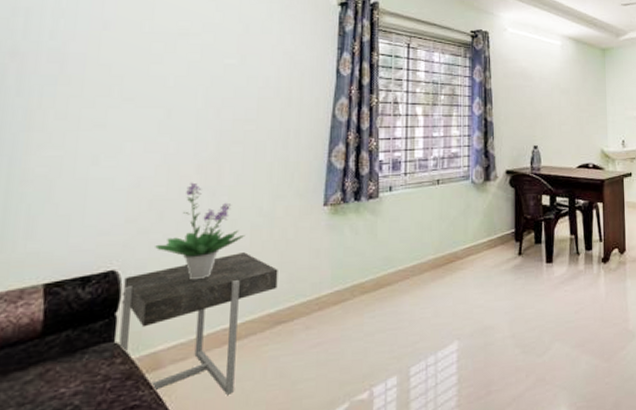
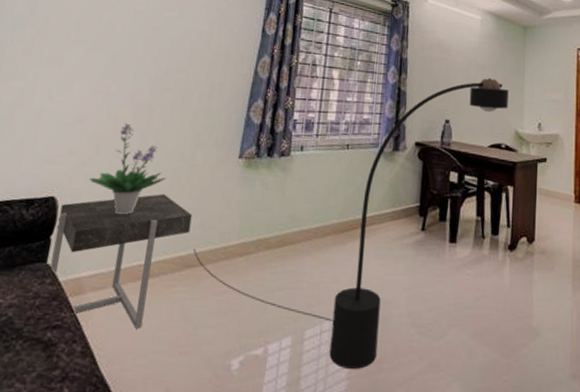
floor lamp: none [283,102,593,398] -> present [193,78,509,369]

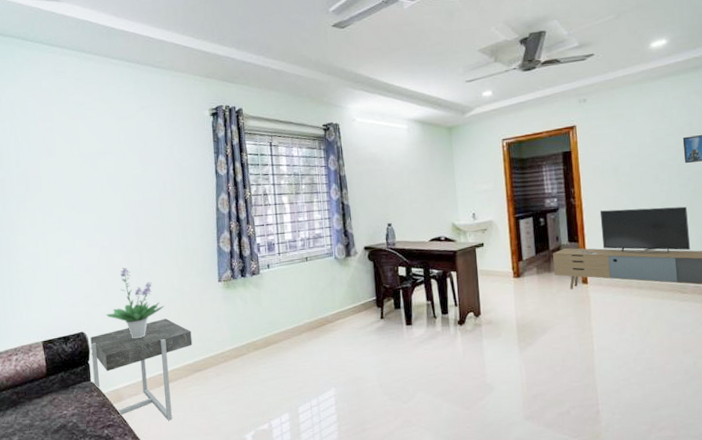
floor lamp: present [193,78,509,369] -> none [198,180,443,432]

